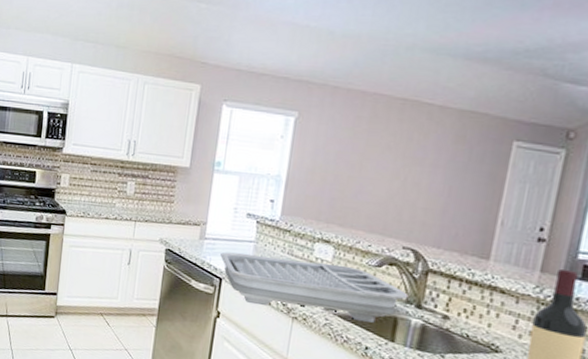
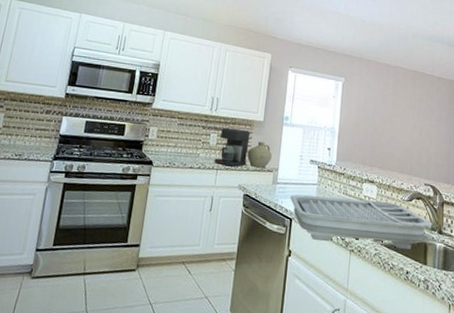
coffee maker: none [132,174,174,219] -> present [214,127,251,167]
ceramic jug: none [169,191,199,221] -> present [247,142,272,168]

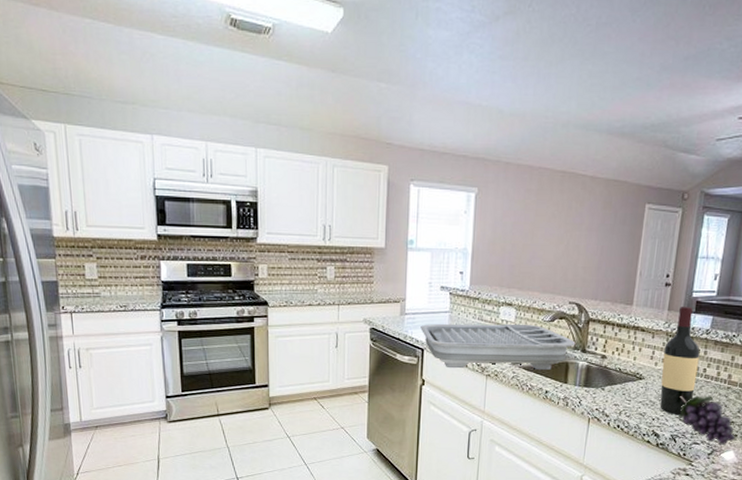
coffee maker: present [214,127,251,167] -> none [334,258,371,301]
ceramic jug: present [247,142,272,168] -> none [370,271,397,299]

